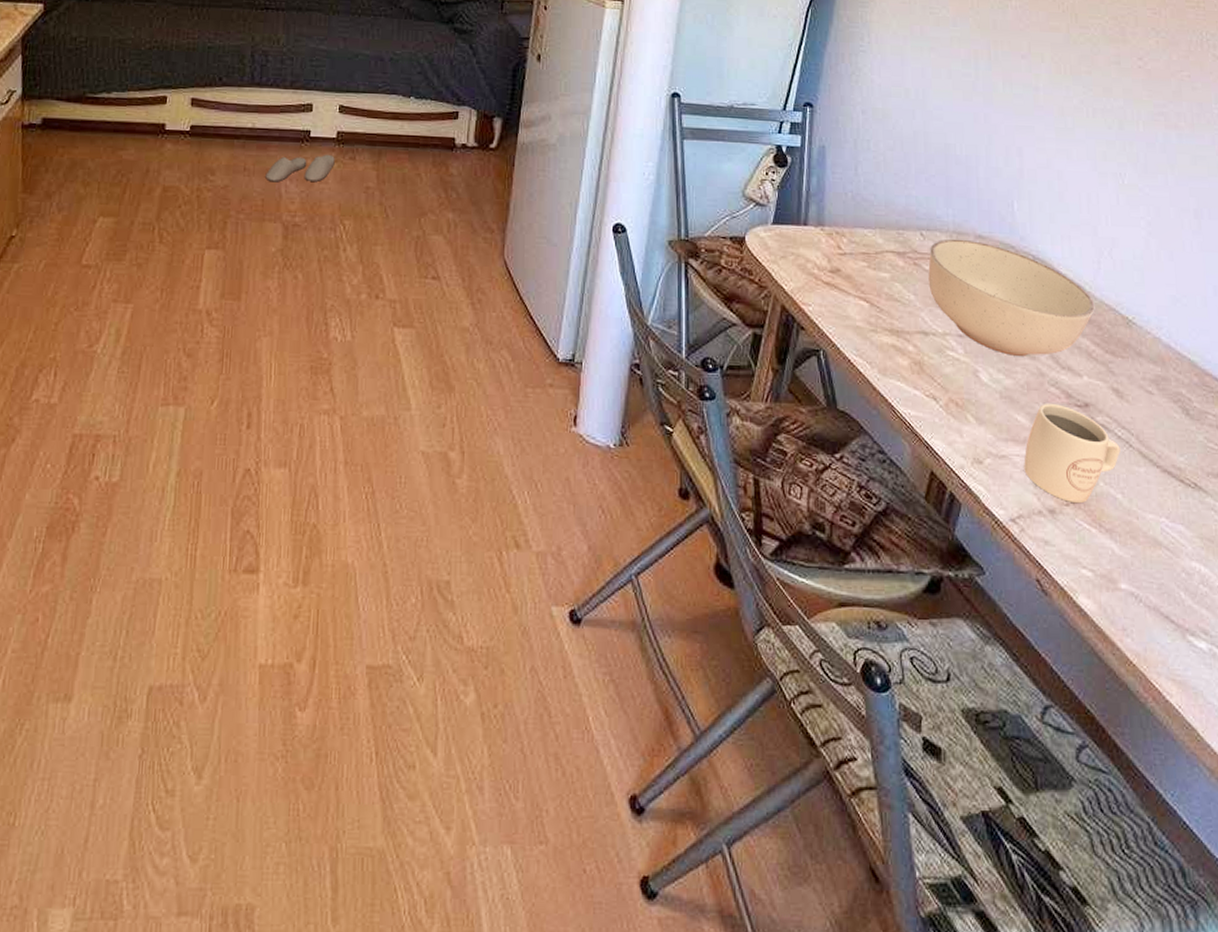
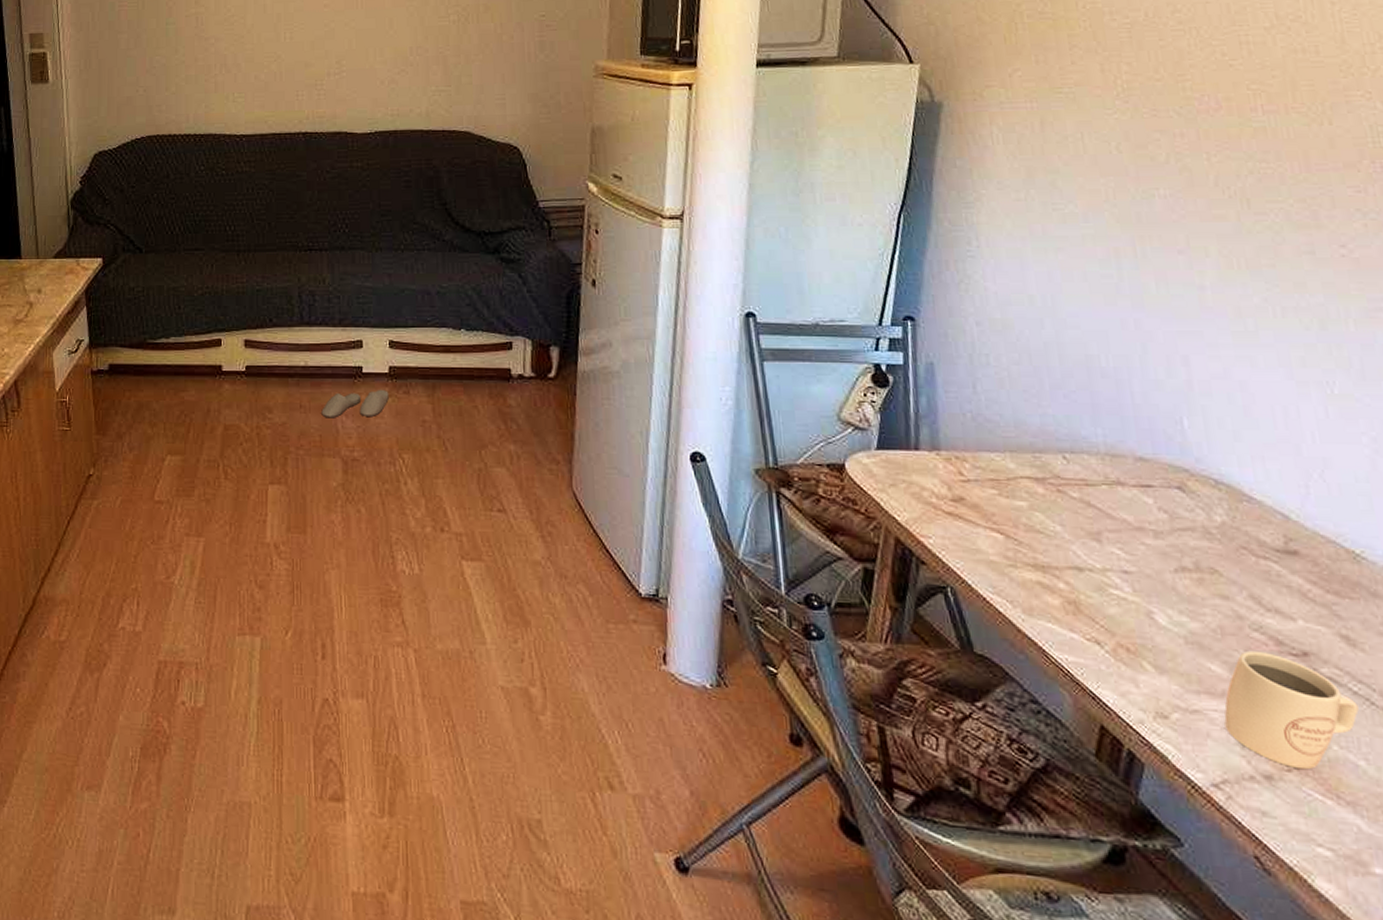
bowl: present [928,238,1095,356] -> none [1076,462,1307,596]

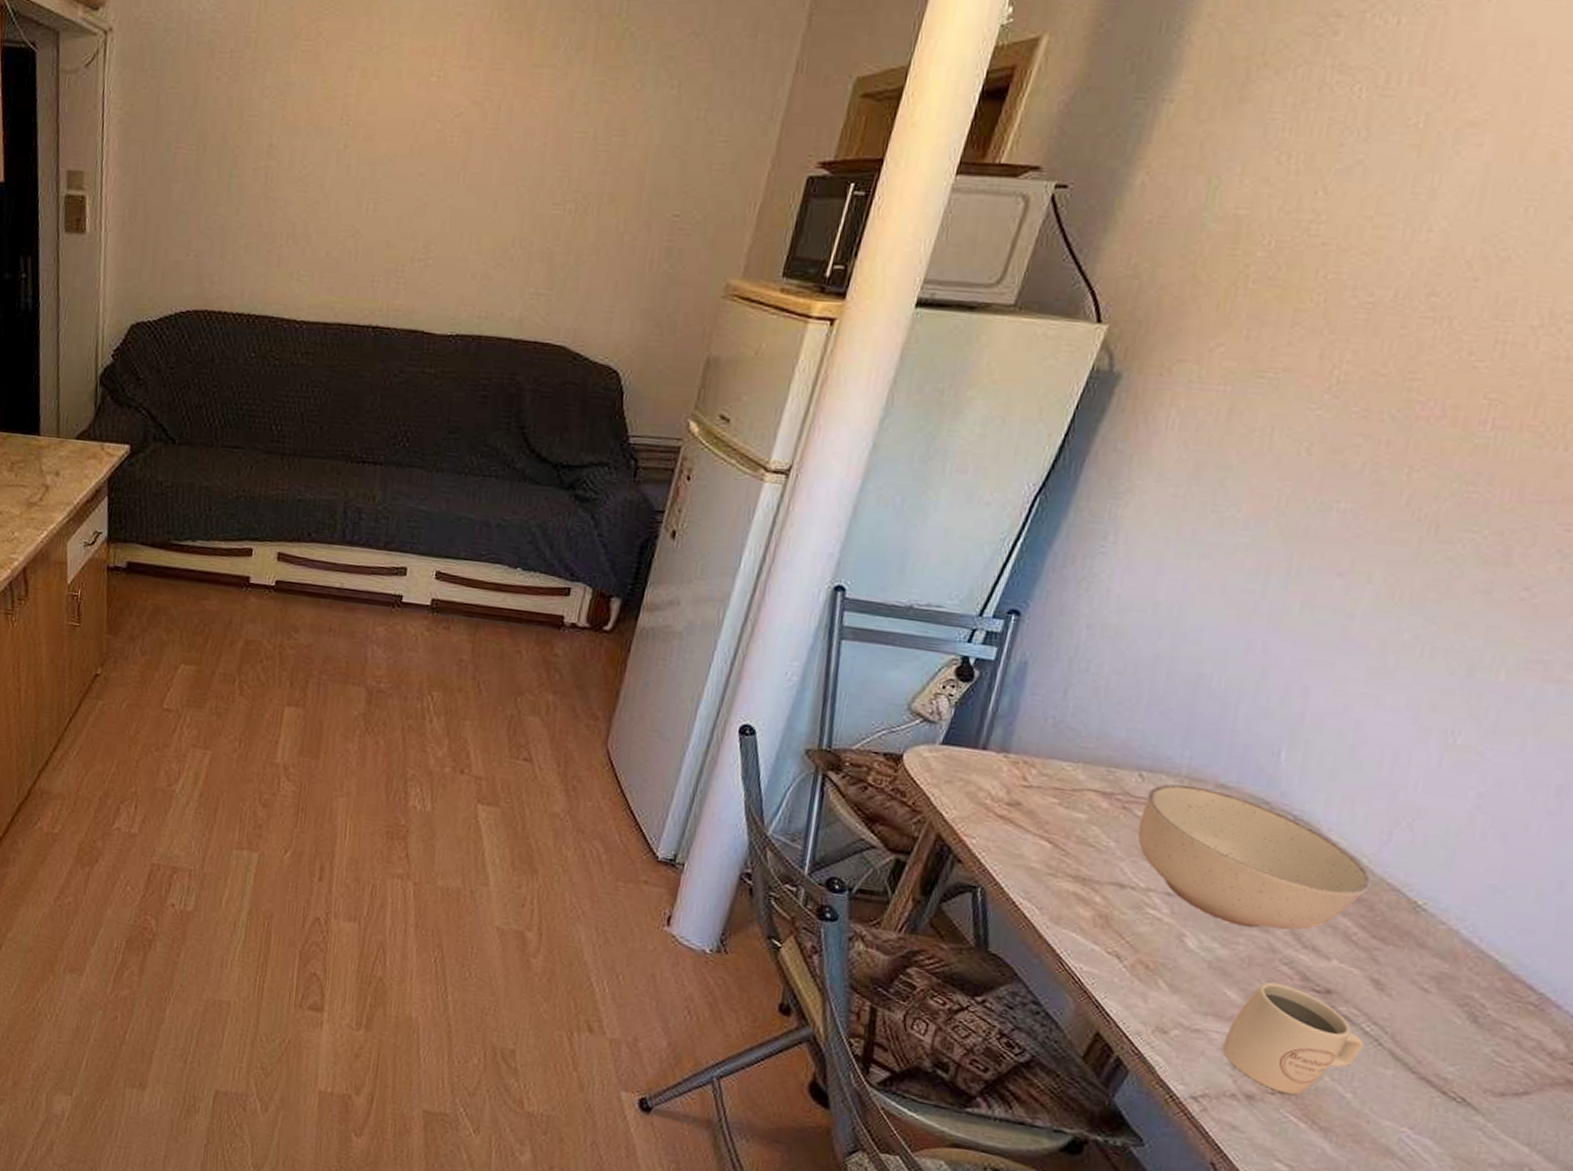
slippers: present [321,389,389,418] -> none [351,619,427,649]
bowl: none [1076,462,1307,596] -> present [1137,784,1372,930]

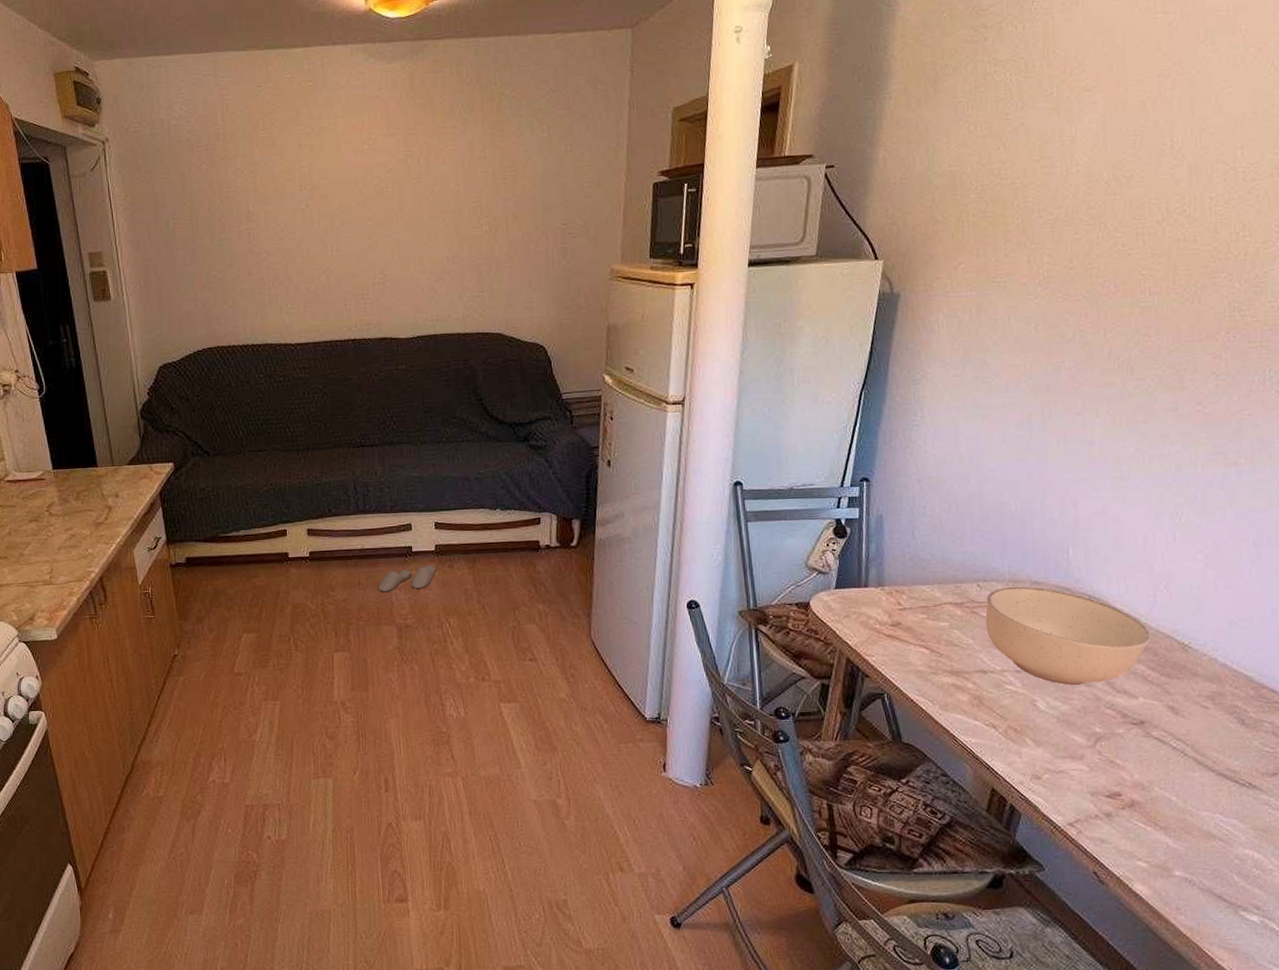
slippers: none [351,619,427,649] -> present [377,564,436,593]
mug: present [1222,982,1365,1095] -> none [1081,723,1176,807]

